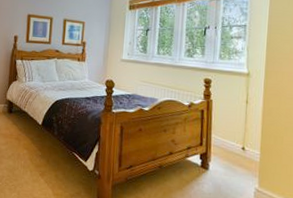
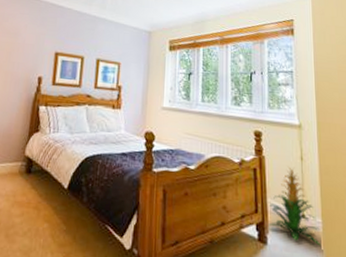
indoor plant: none [211,108,258,173] -> present [268,166,322,247]

